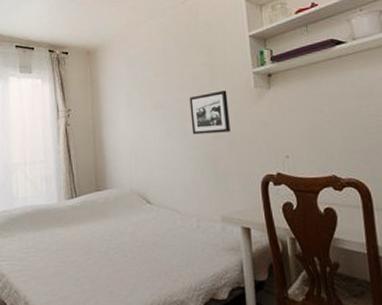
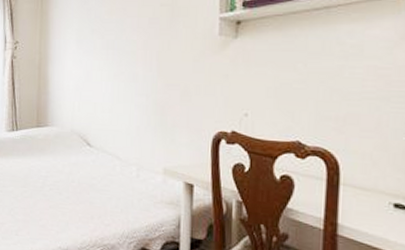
picture frame: present [189,90,230,135] -> none [142,35,187,81]

